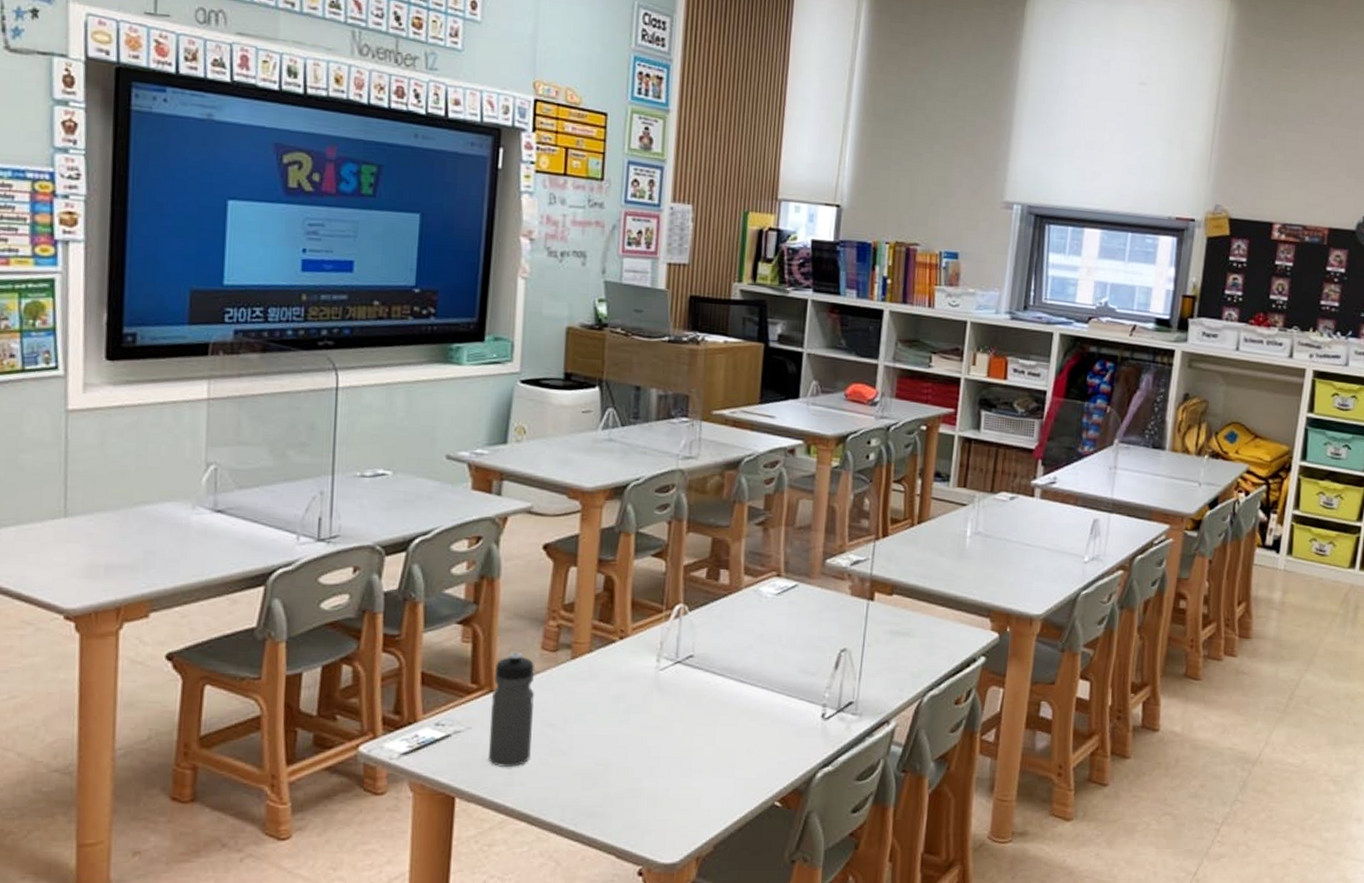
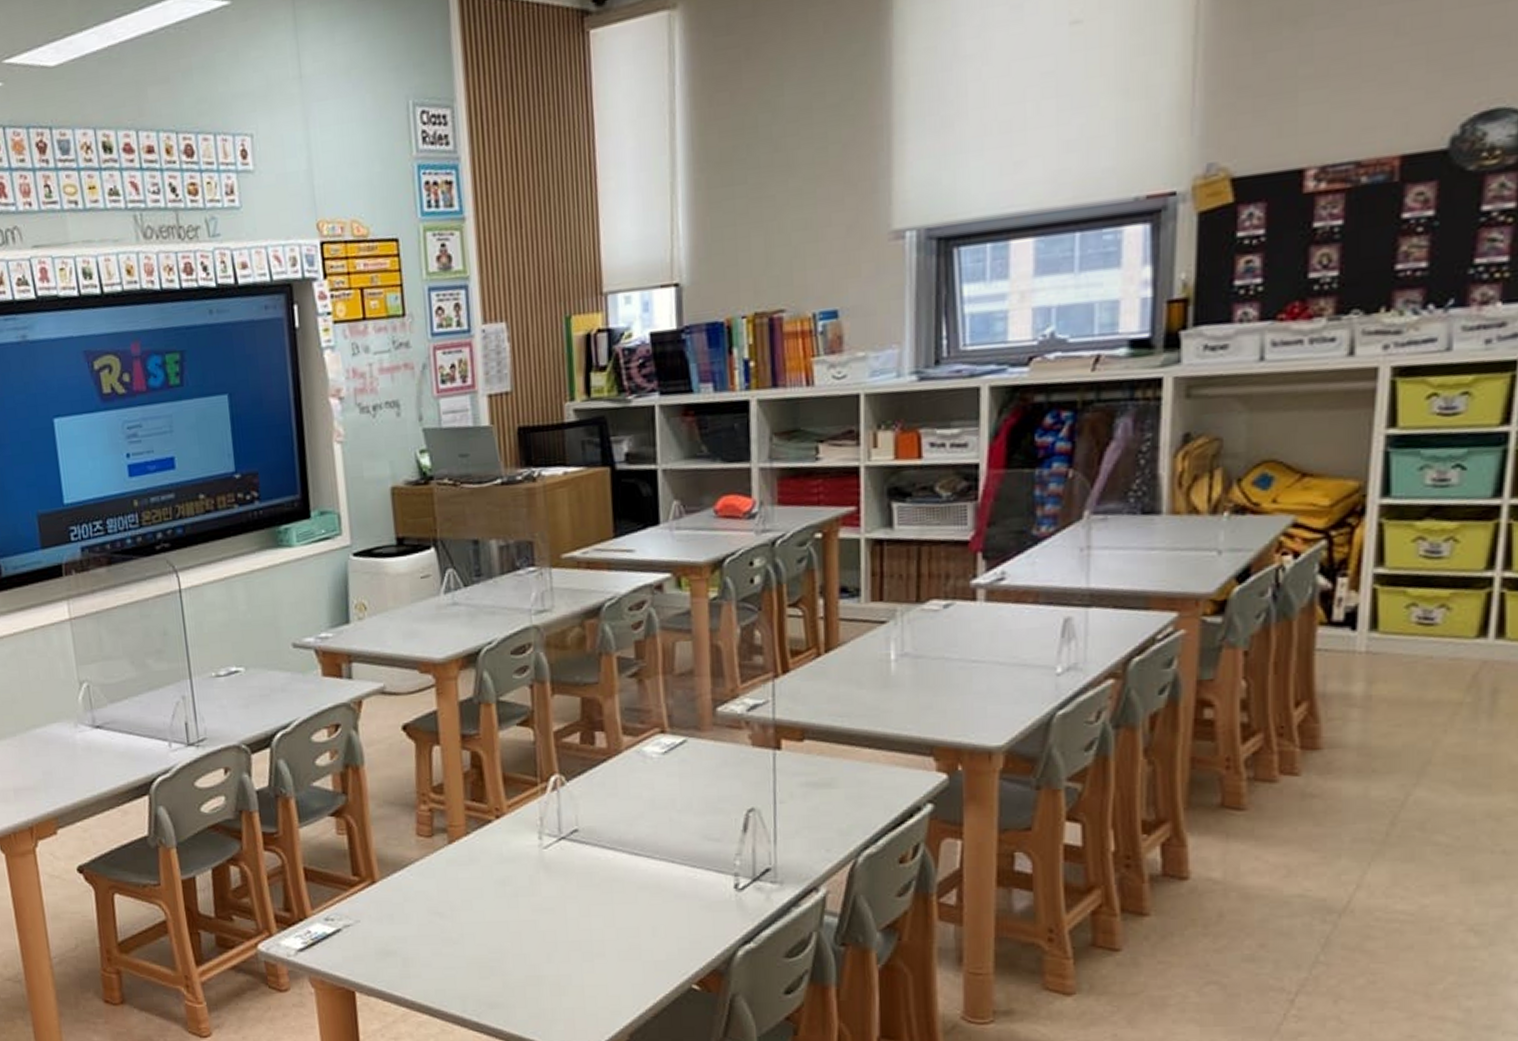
water bottle: present [489,652,535,767] -> none [373,840,422,959]

